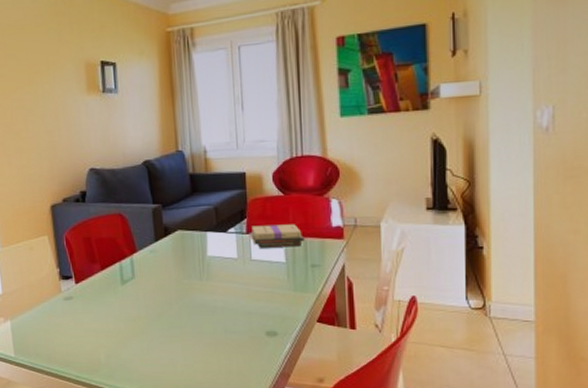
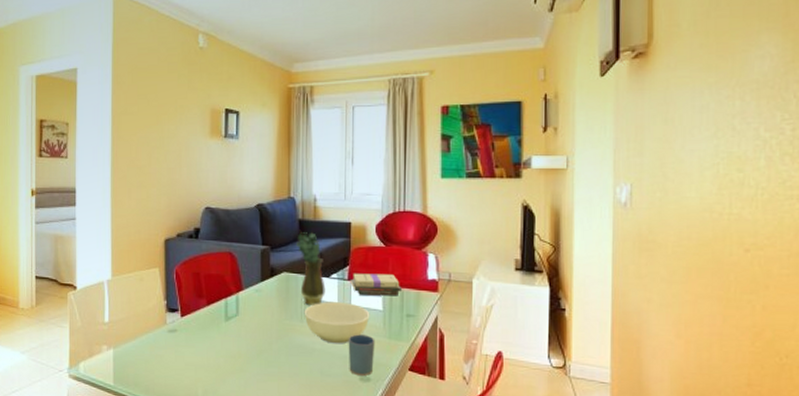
vase: none [189,184,224,262] -> present [296,229,326,305]
bowl: none [202,257,273,300] -> present [304,302,370,344]
mug: none [251,289,280,330] -> present [348,334,375,376]

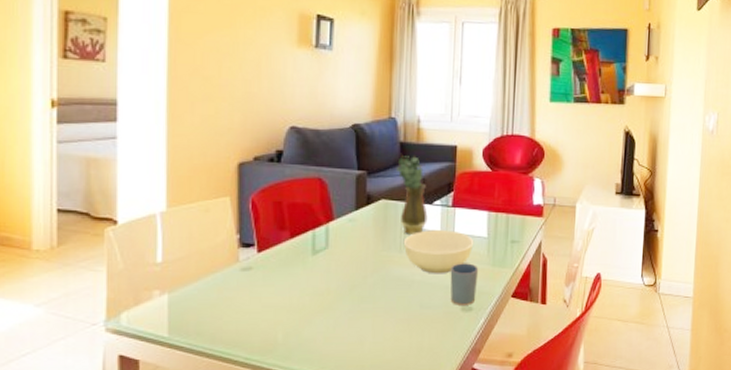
books: present [350,273,401,296] -> none [454,199,507,222]

